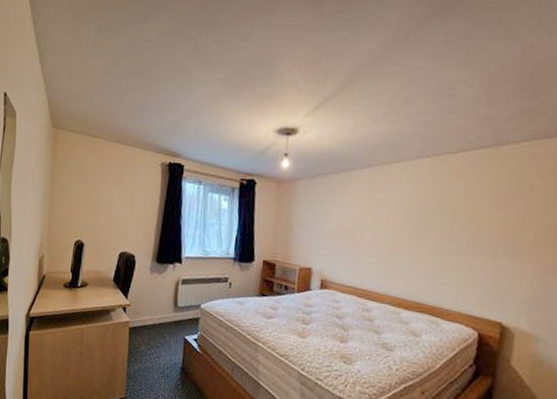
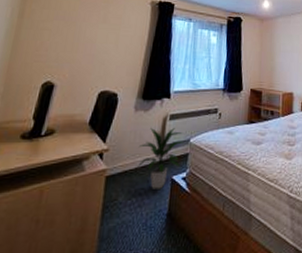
indoor plant: none [155,289,195,346] -> present [137,127,183,189]

